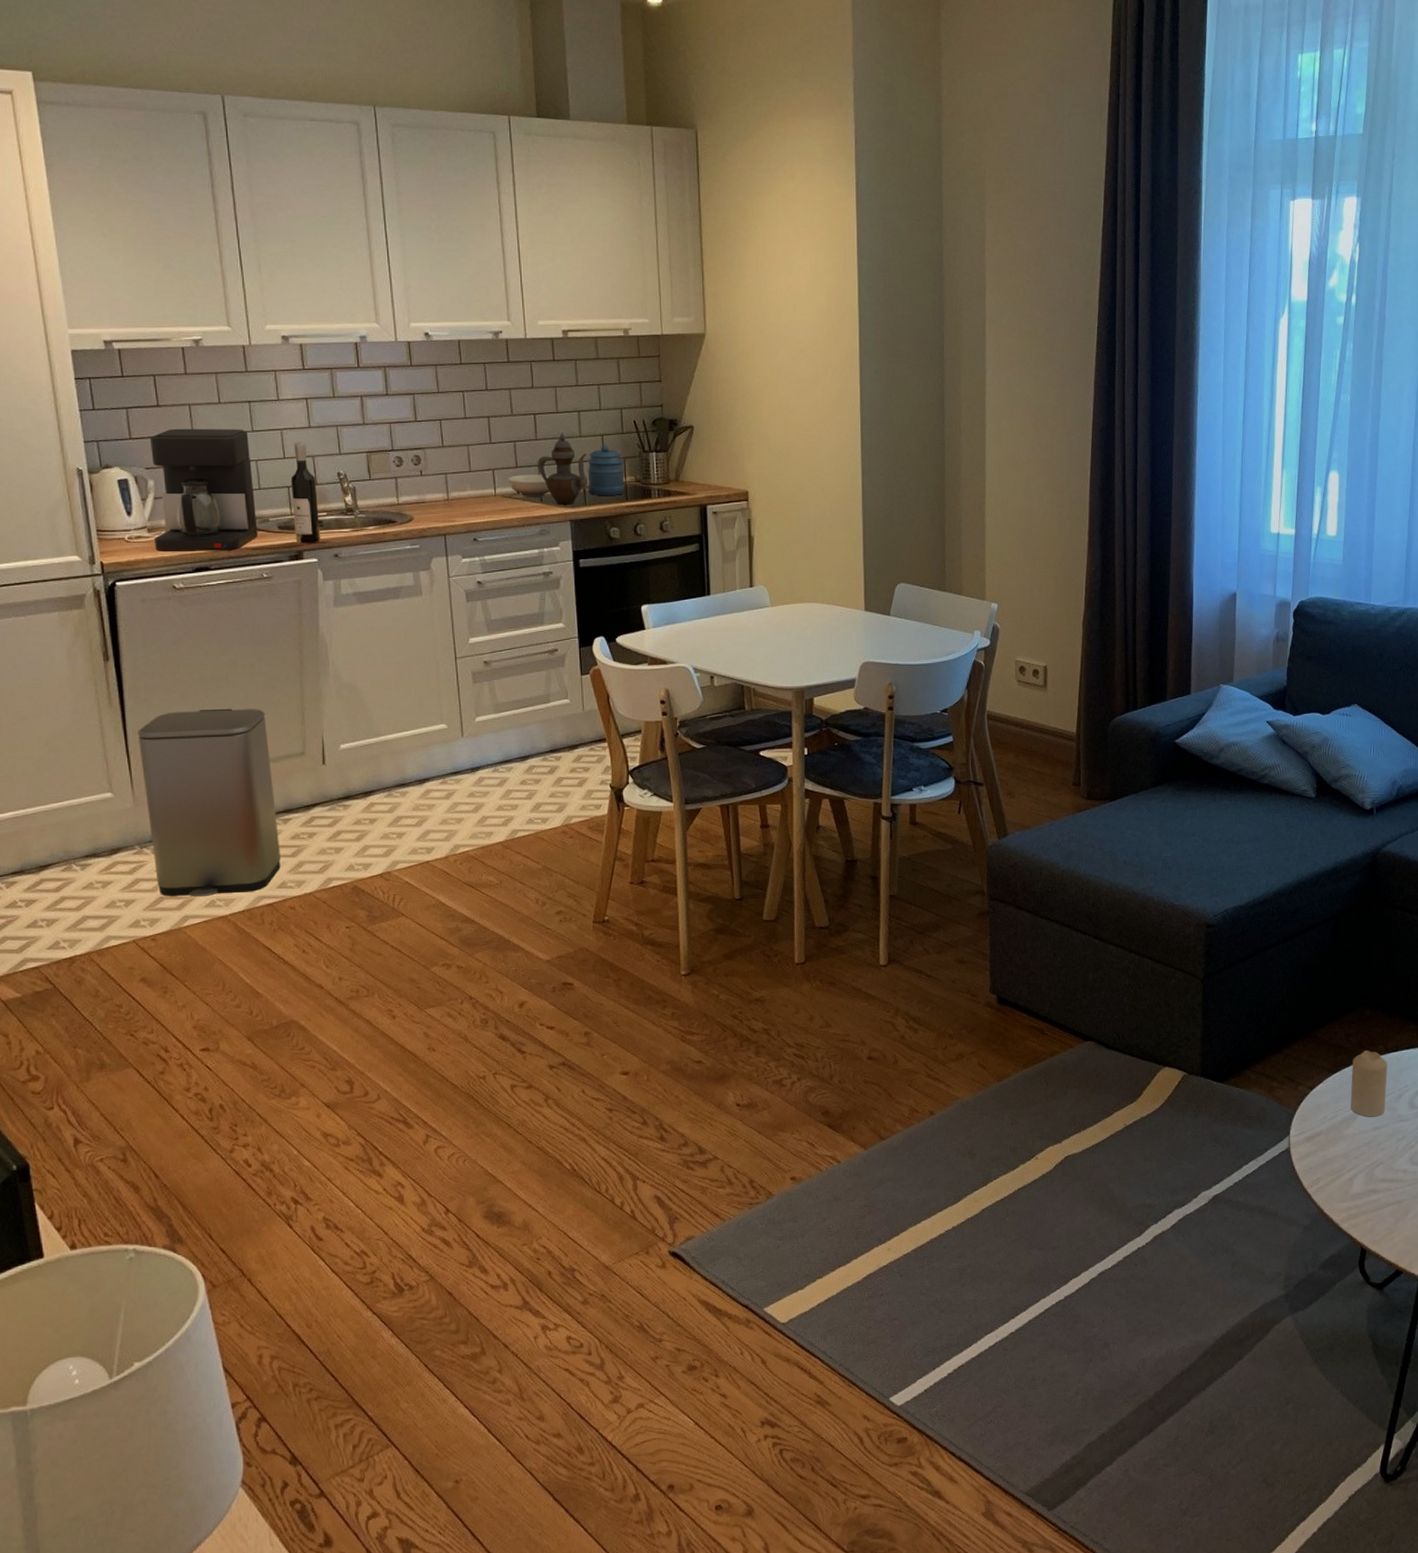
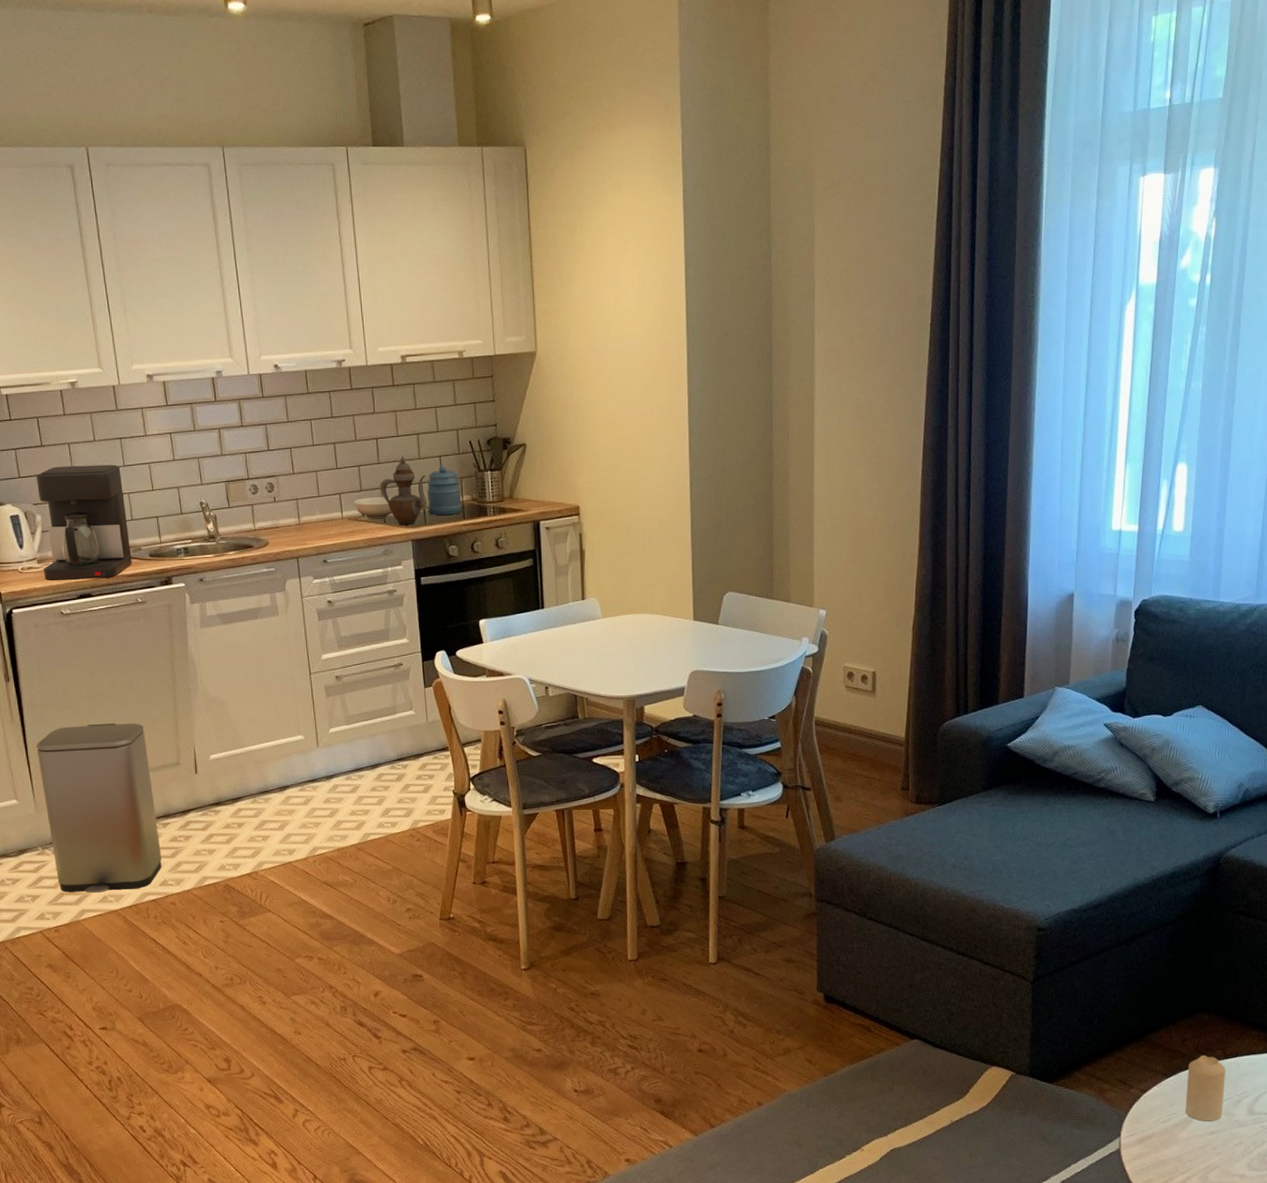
bottle: present [290,441,321,543] -> none [159,474,187,570]

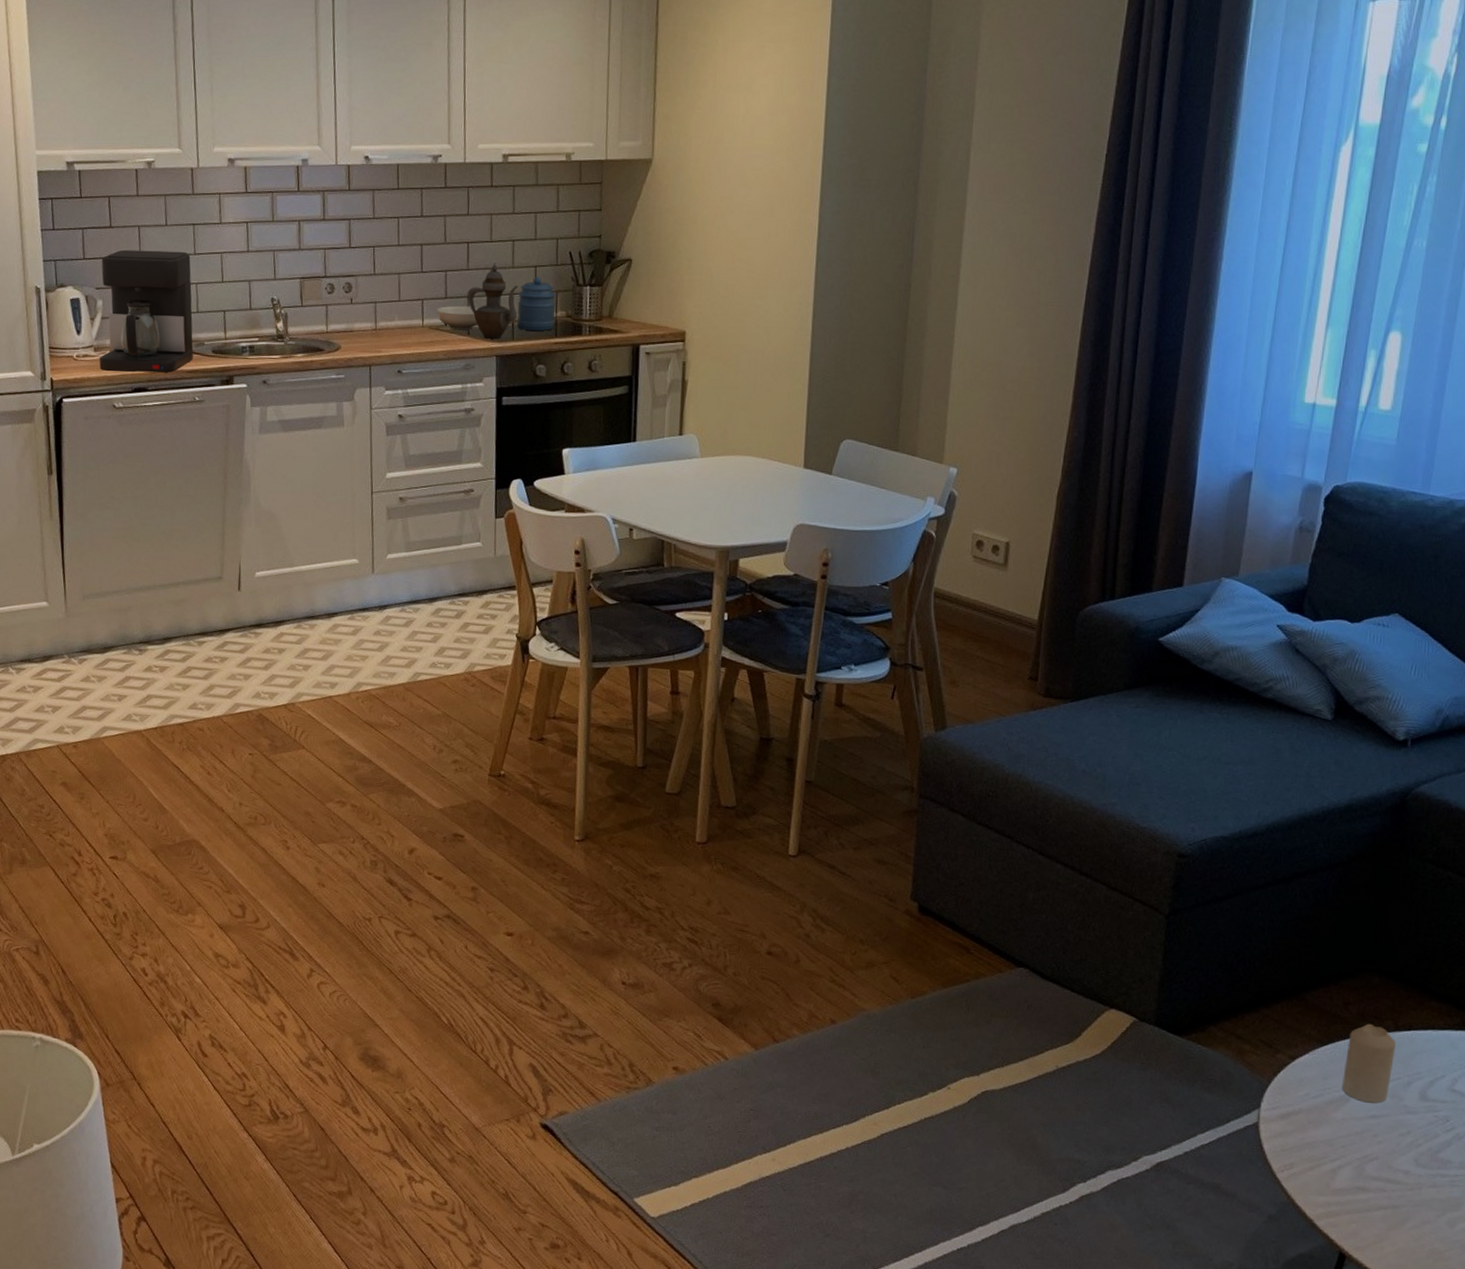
pedal bin: present [36,723,162,894] -> none [73,528,194,711]

